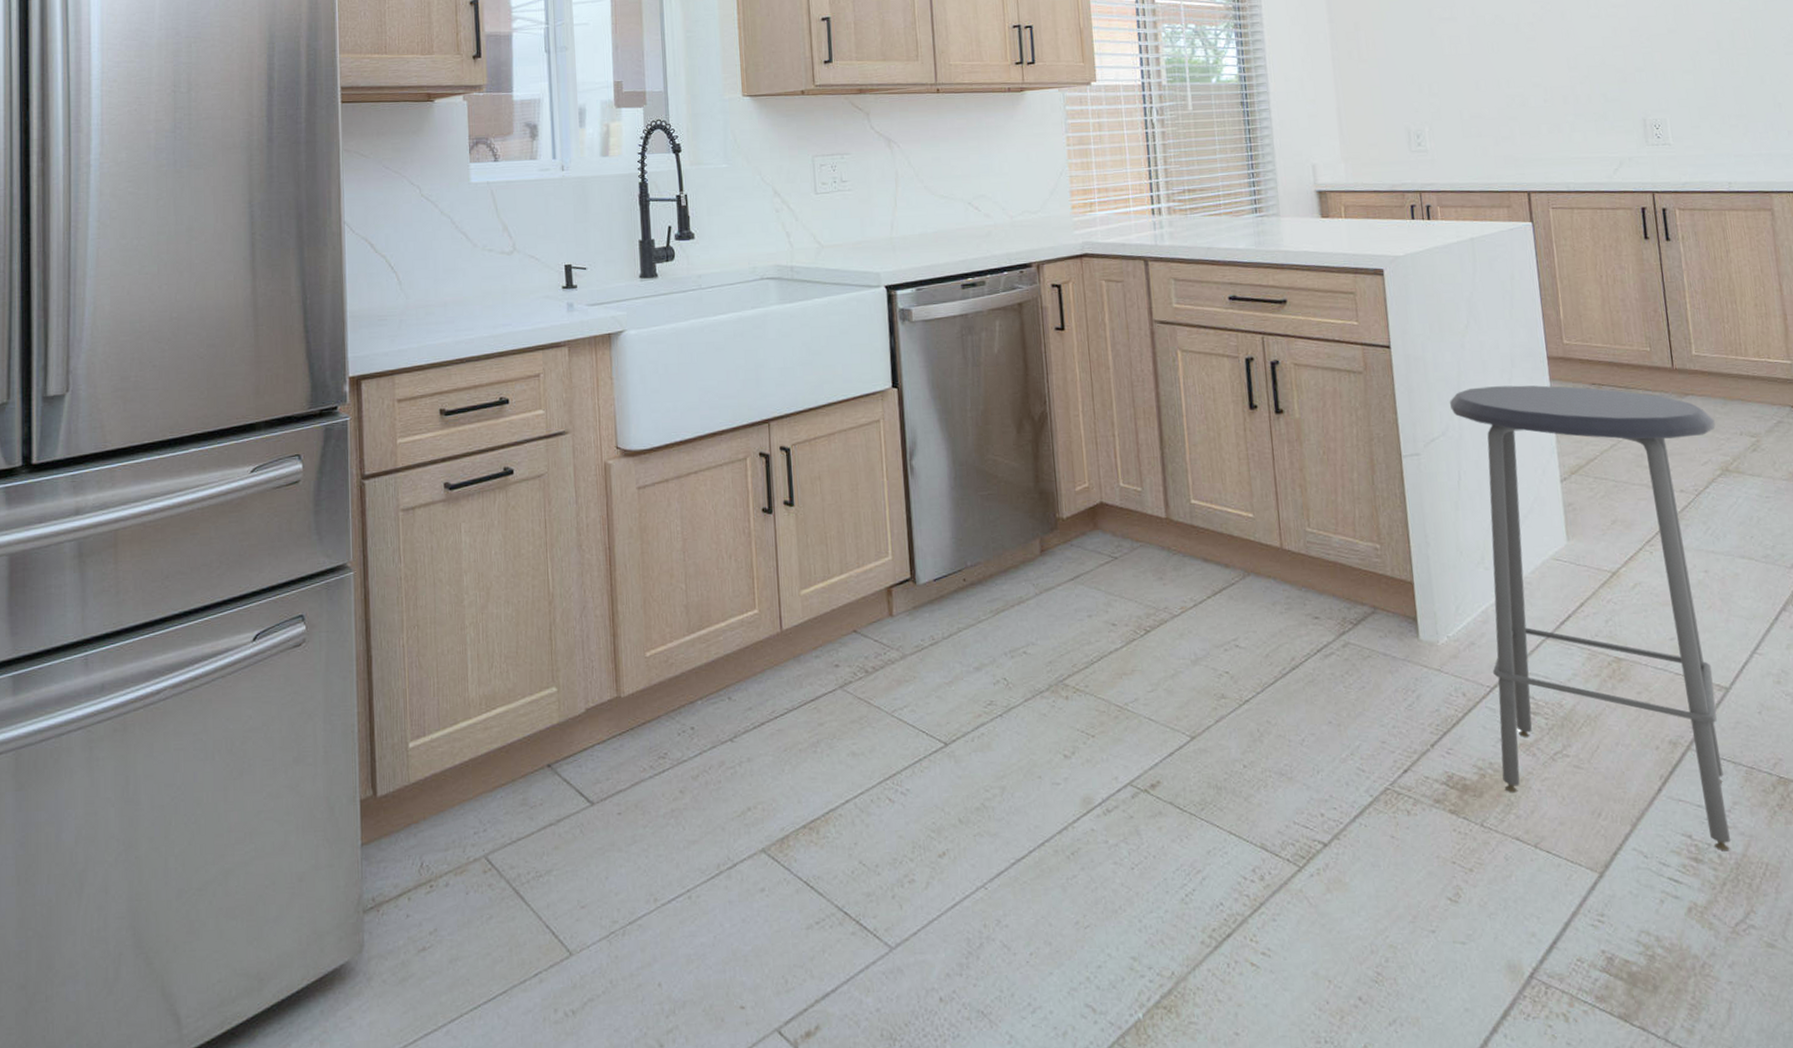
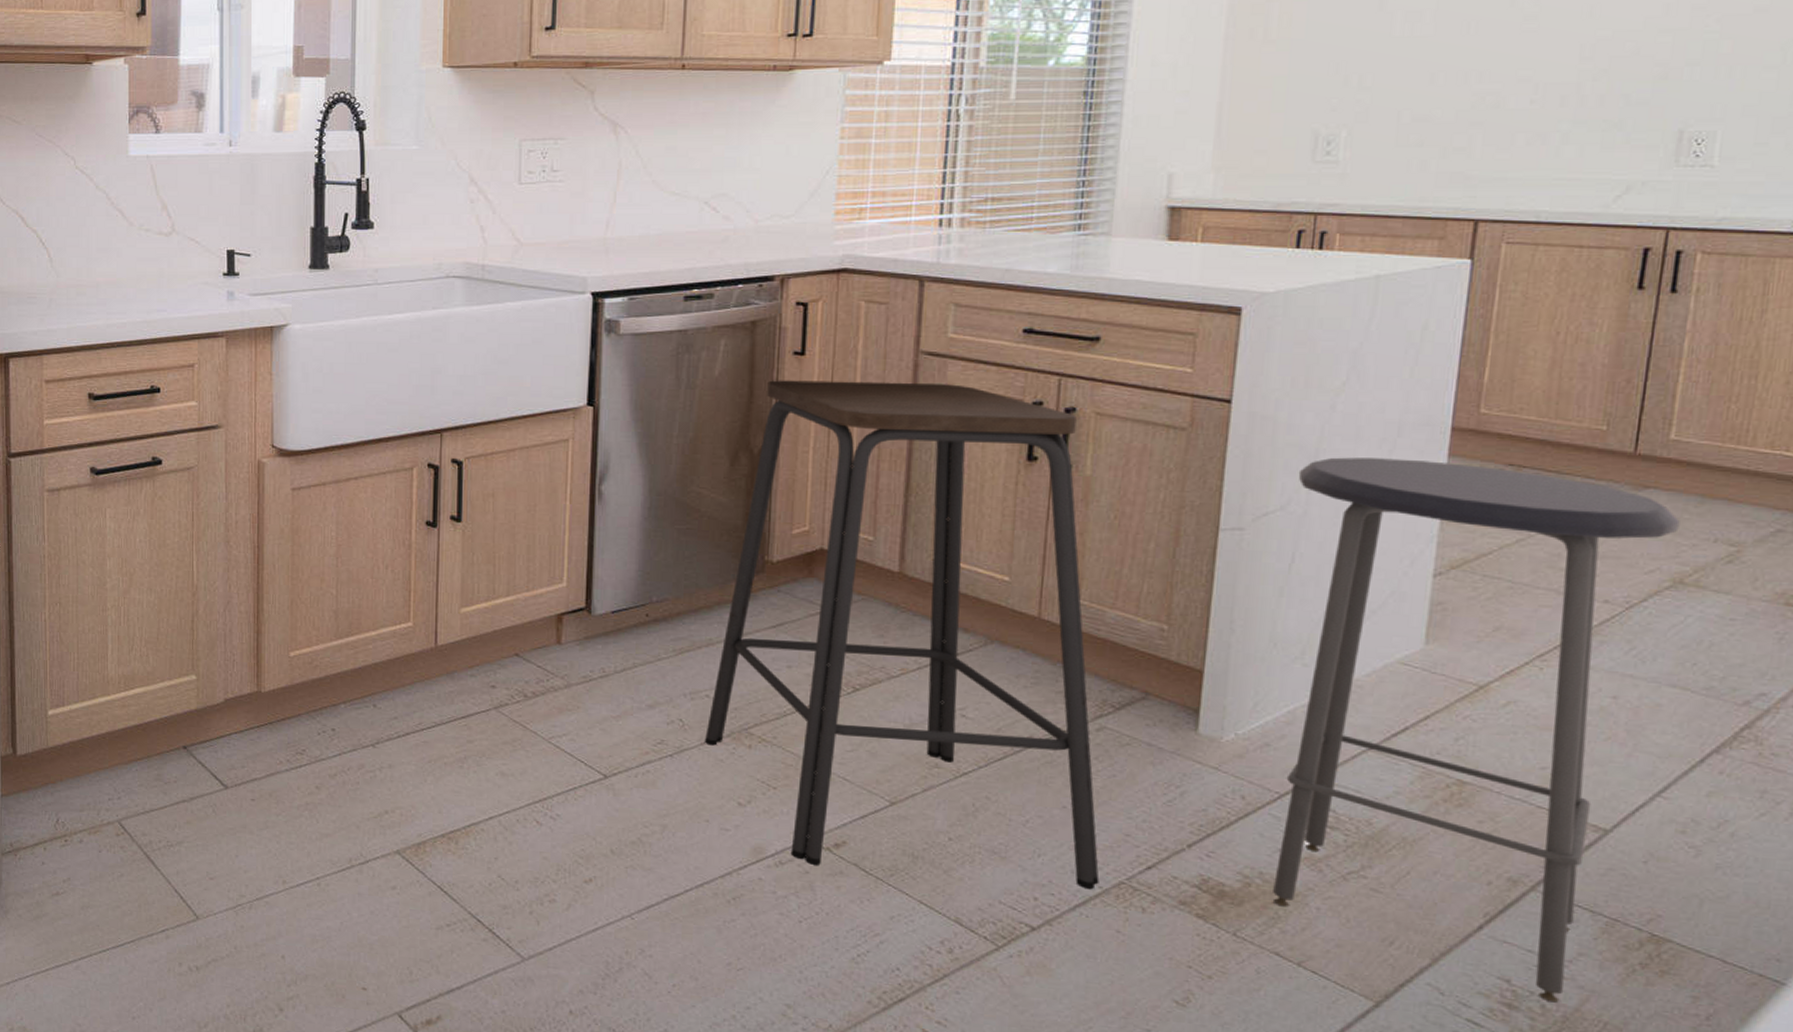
bar stool: none [1027,347,1370,809] -> present [705,380,1100,890]

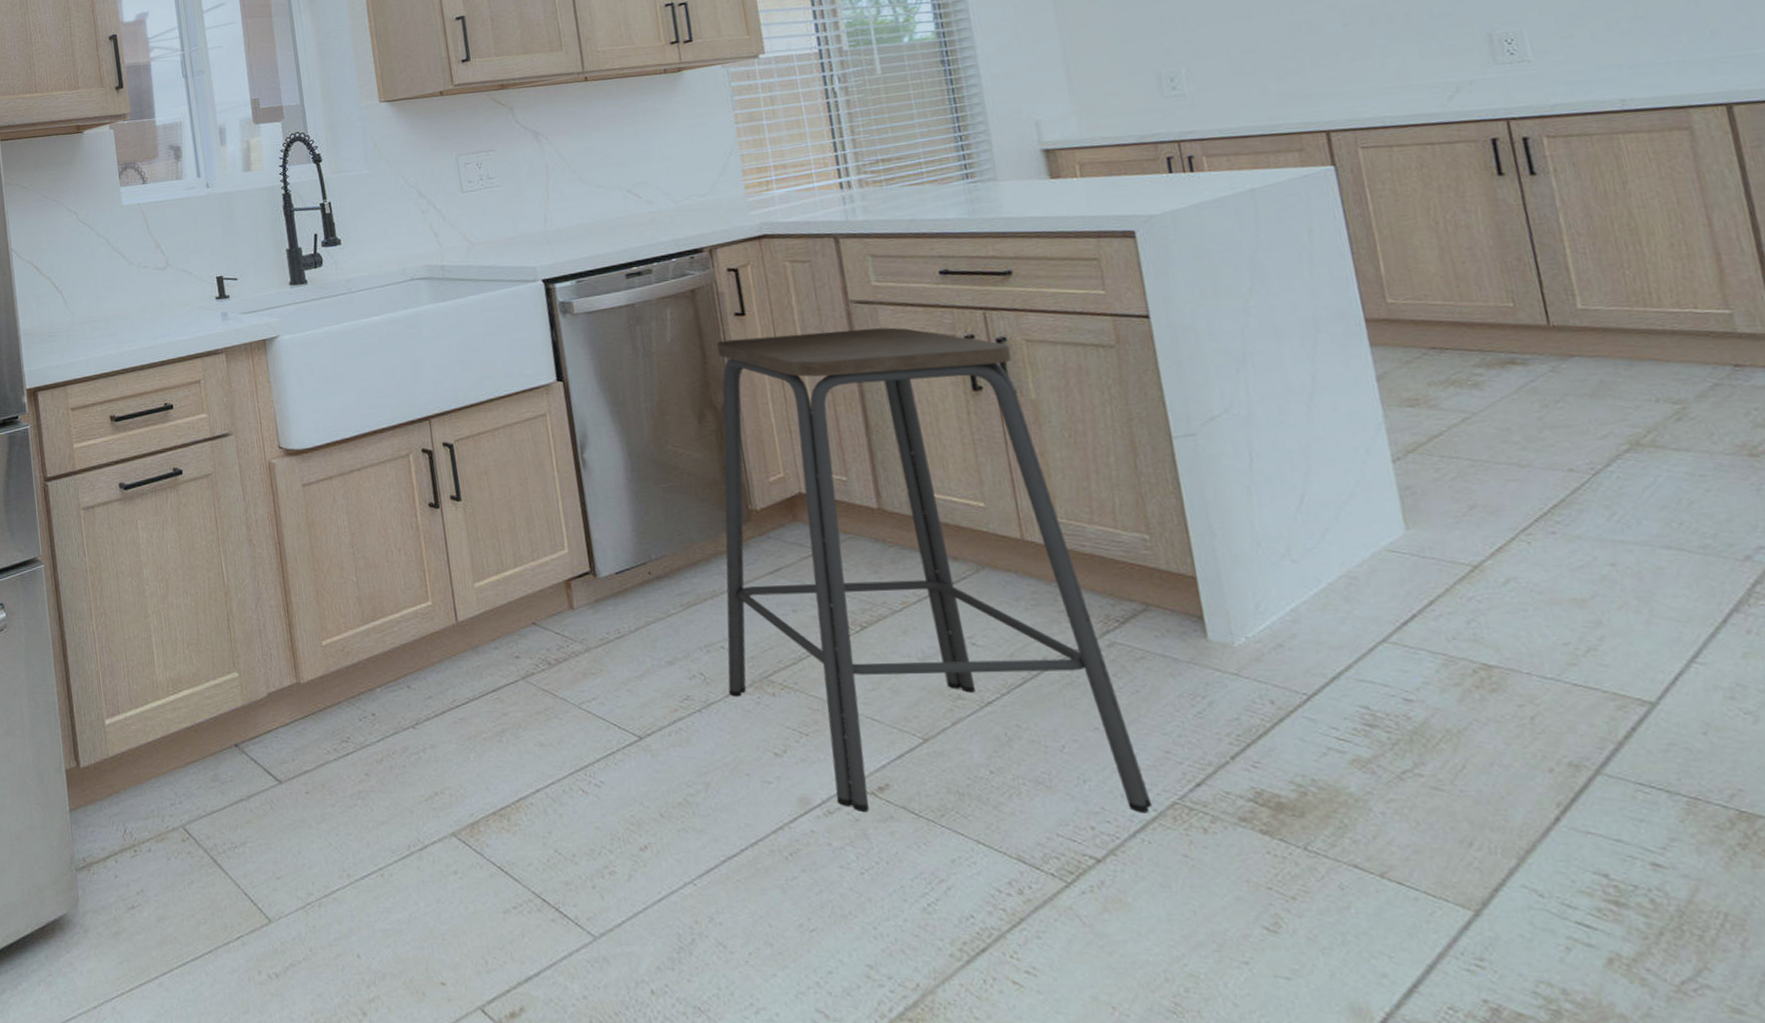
bar stool: present [1272,457,1680,1003] -> none [1232,352,1668,896]

